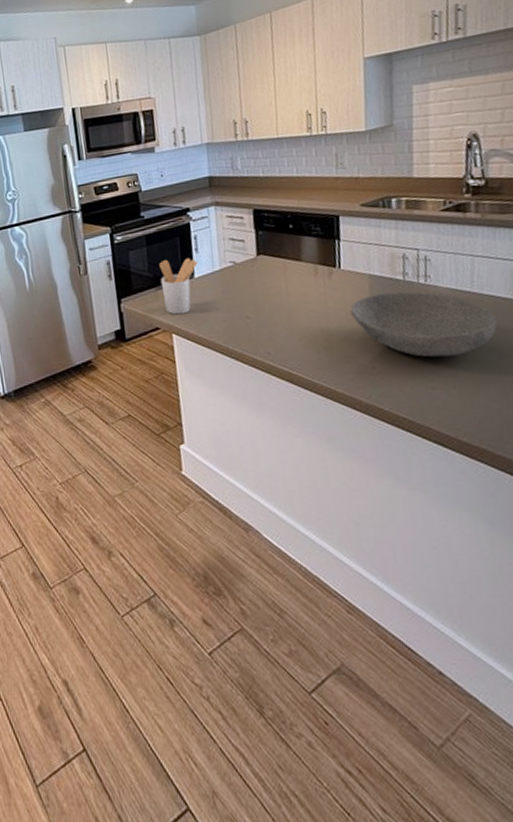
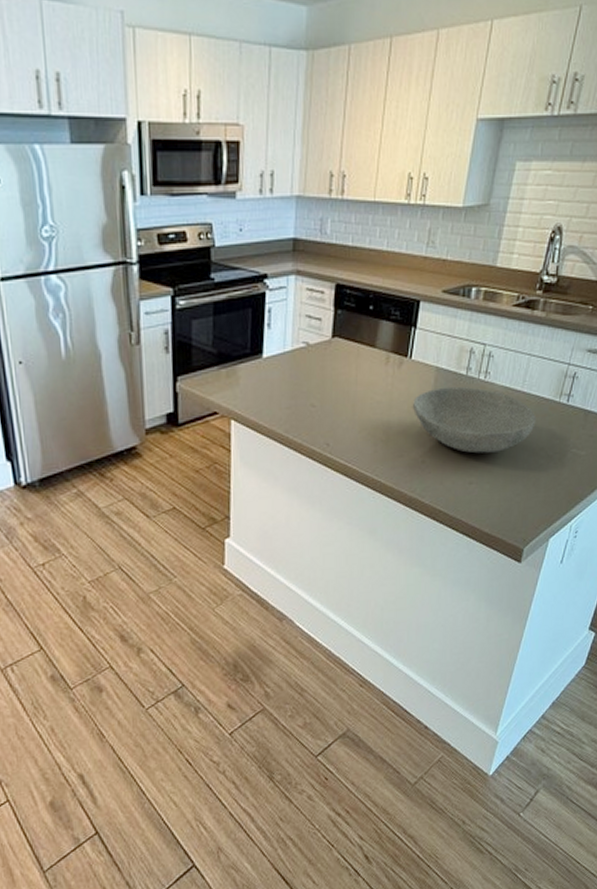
utensil holder: present [159,258,198,315] -> none [224,333,269,399]

